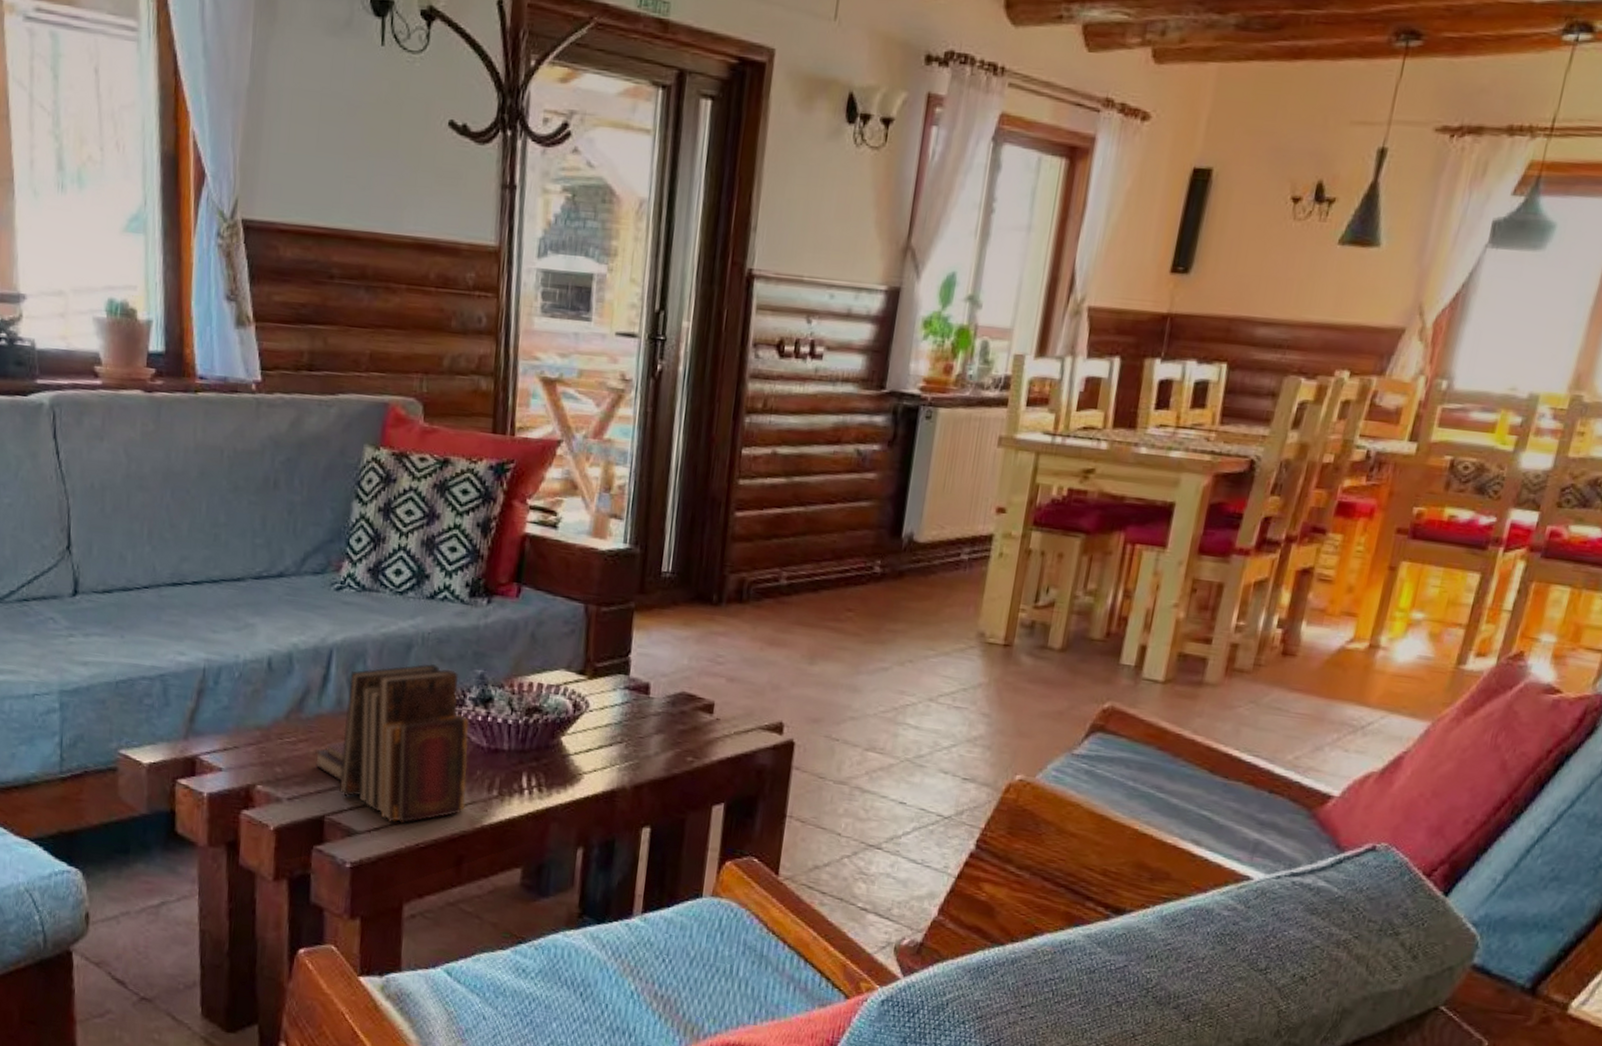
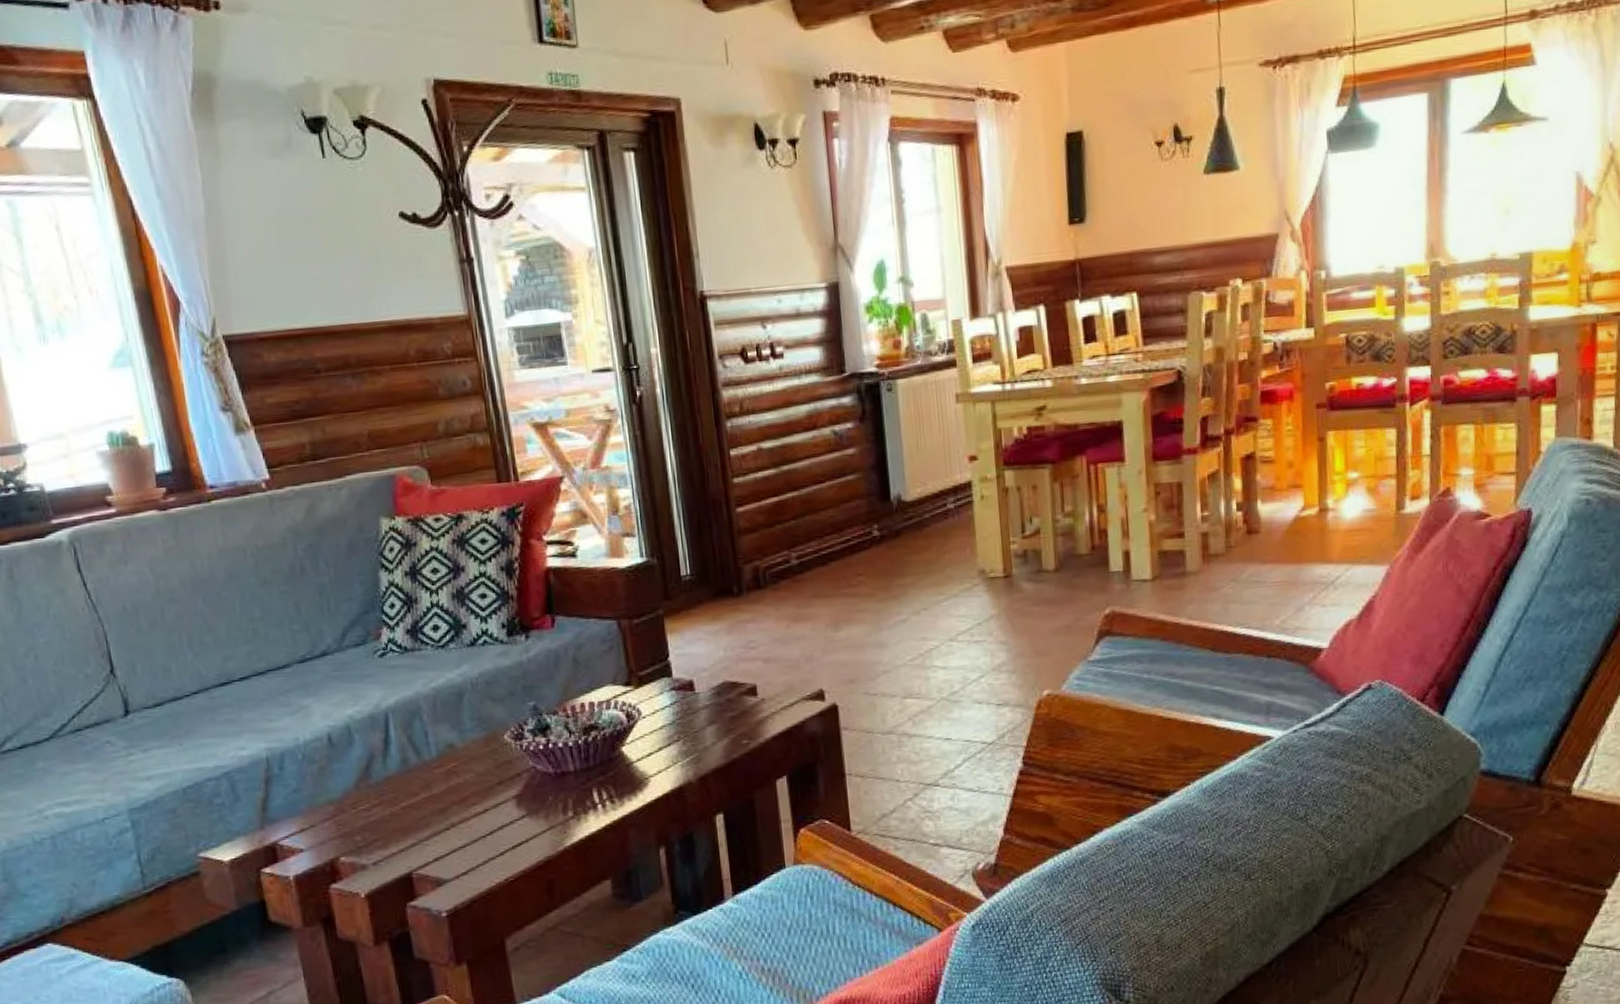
book: present [315,663,469,823] -> none [390,705,546,864]

